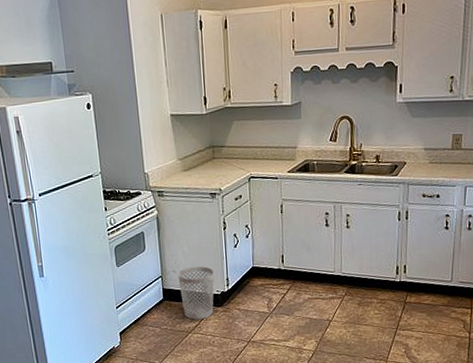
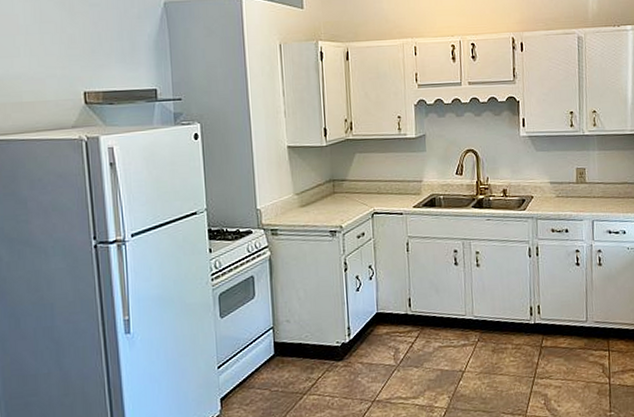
wastebasket: present [178,266,215,320] -> none [292,313,334,378]

